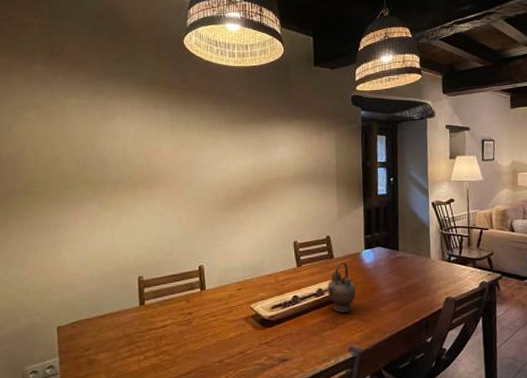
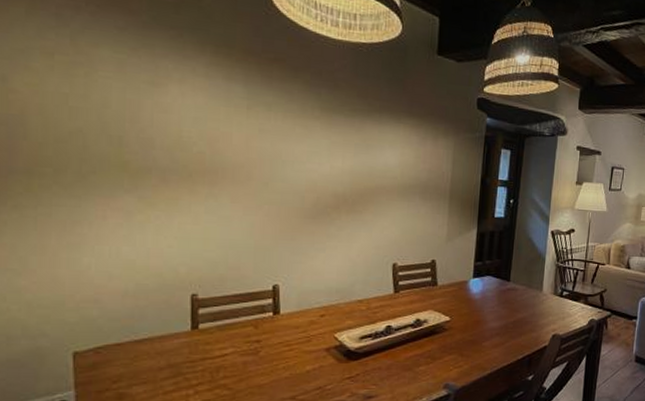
teapot: present [327,261,356,313] -> none [426,289,459,346]

